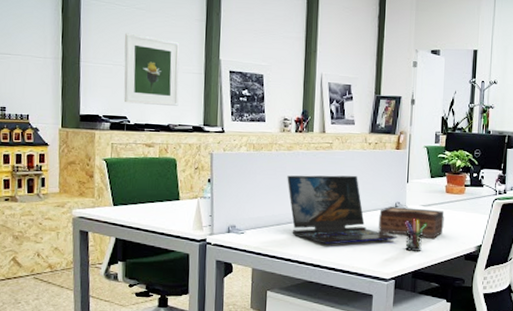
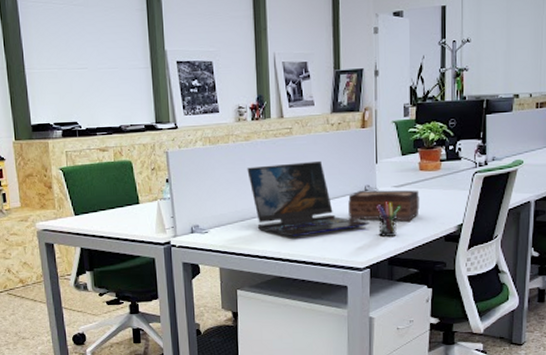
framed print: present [123,33,180,106] -> none [65,33,128,108]

